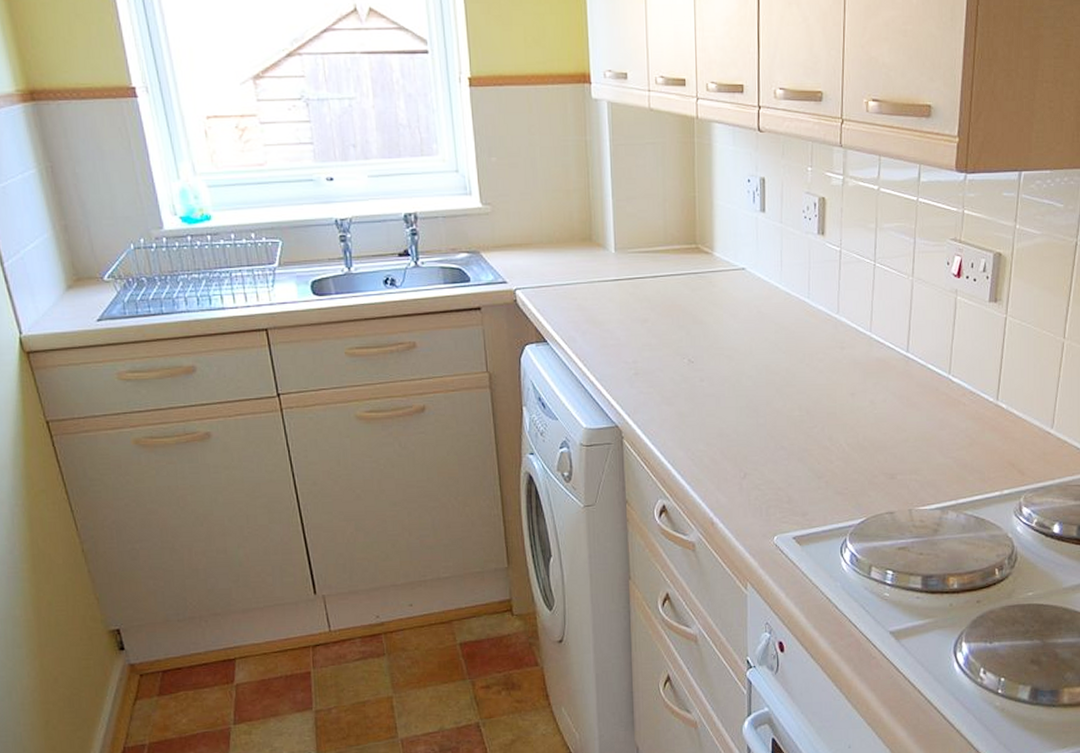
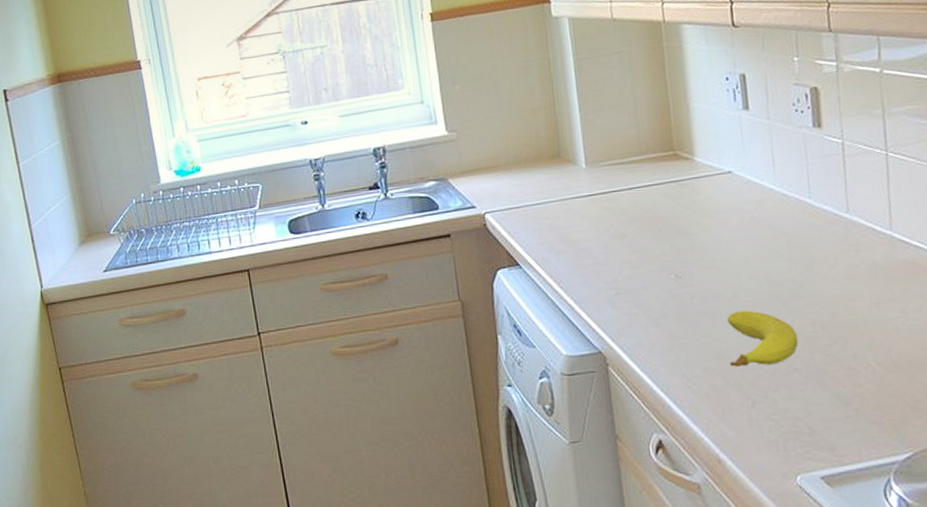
fruit: none [728,394,787,443] -> present [727,310,799,367]

